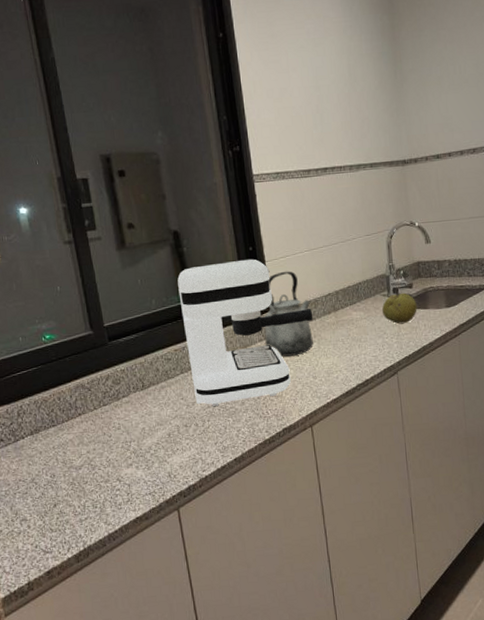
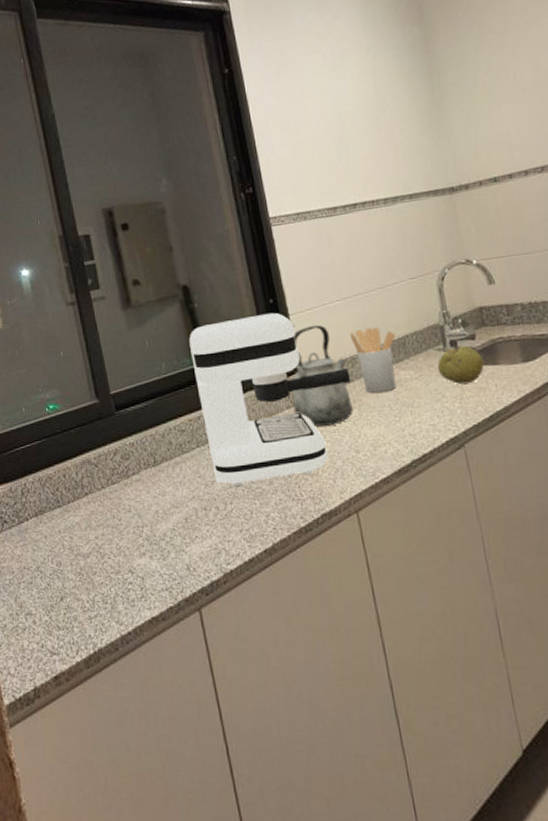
utensil holder: none [315,275,351,330] -> present [350,327,396,394]

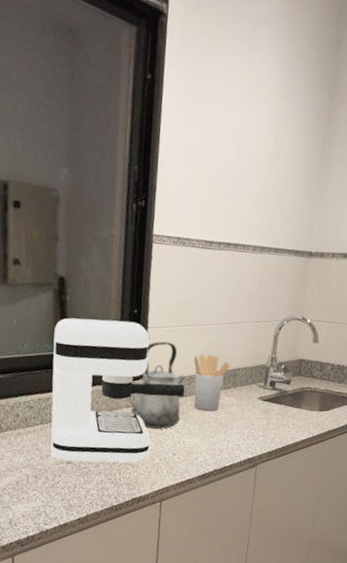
fruit: present [437,346,484,385] -> none [254,387,291,419]

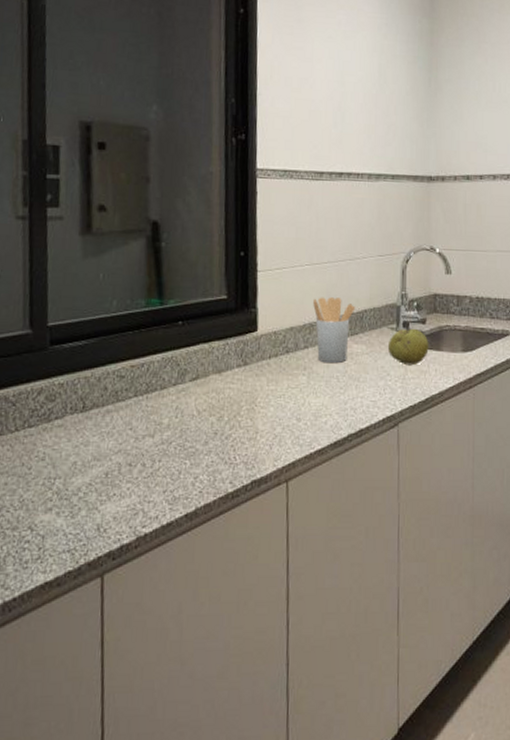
coffee maker: present [50,318,185,466] -> none [147,265,306,444]
kettle: present [131,341,186,429] -> none [244,285,305,390]
fruit: none [254,387,291,419] -> present [387,328,429,366]

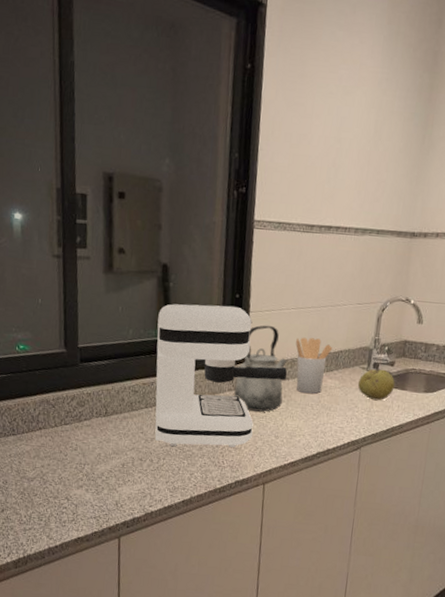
coffee maker: none [147,265,306,444] -> present [154,304,287,448]
kettle: none [244,285,305,390] -> present [234,325,288,412]

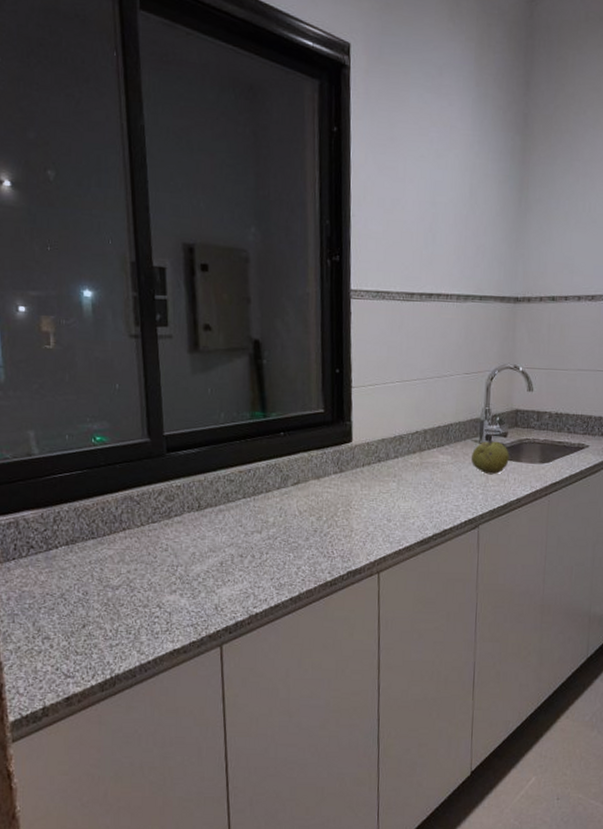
coffee maker: present [154,304,287,448] -> none [251,382,396,539]
kettle: present [234,325,288,412] -> none [340,400,396,494]
utensil holder: present [296,337,333,394] -> none [403,411,442,472]

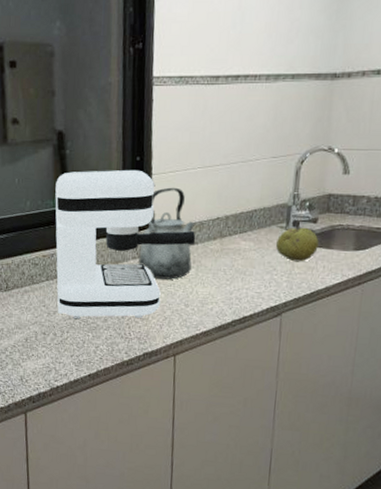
coffee maker: none [251,382,396,539] -> present [55,169,196,320]
kettle: none [340,400,396,494] -> present [138,187,196,279]

